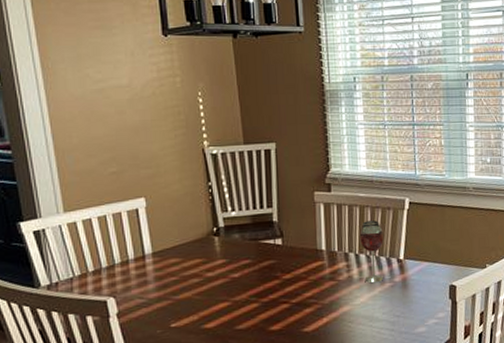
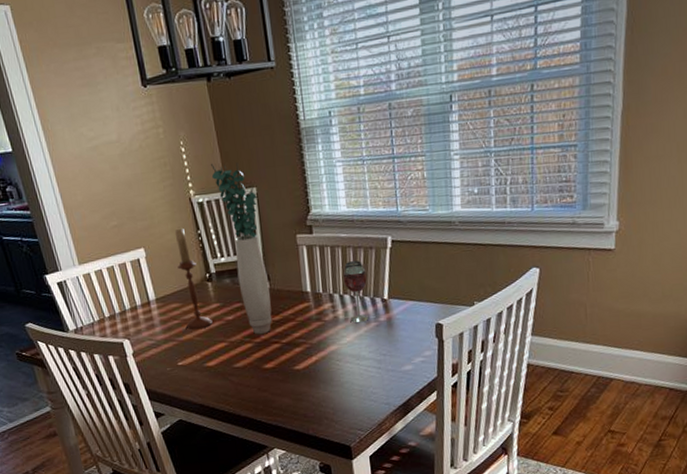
candlestick: none [182,177,216,288] -> present [174,227,213,330]
vase: none [229,115,283,294] -> present [211,162,273,335]

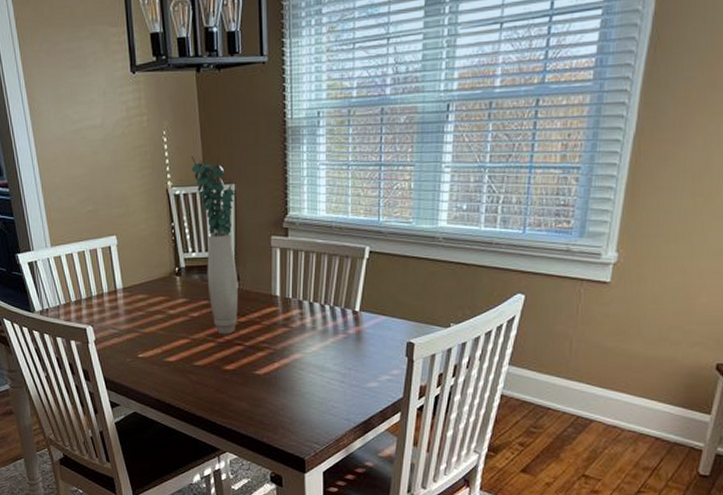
candlestick: present [174,227,213,330] -> none [148,217,177,323]
wineglass: present [343,260,369,323] -> none [315,269,339,333]

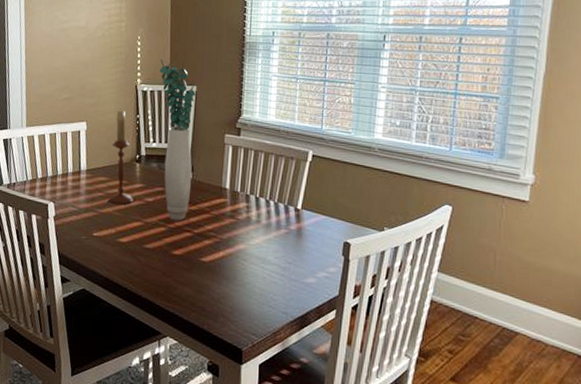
candlestick: none [148,217,177,323] -> present [109,109,133,205]

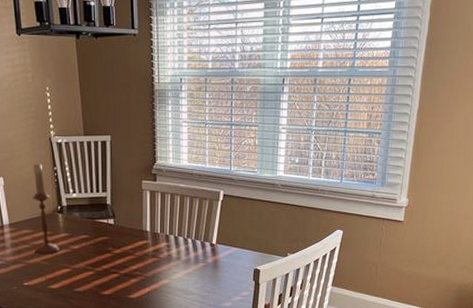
vase: present [159,59,196,221] -> none [71,109,114,265]

